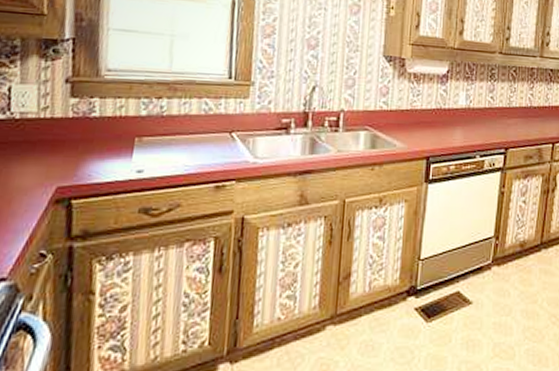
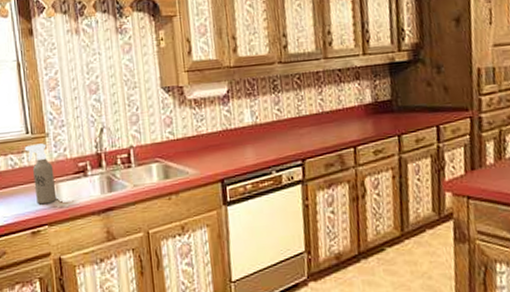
spray bottle: none [223,91,253,158] -> present [24,143,57,205]

